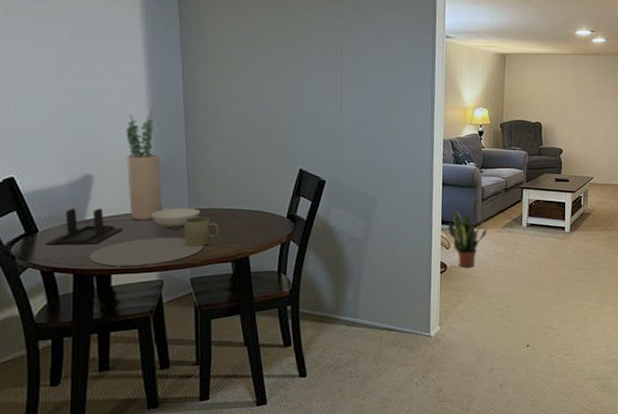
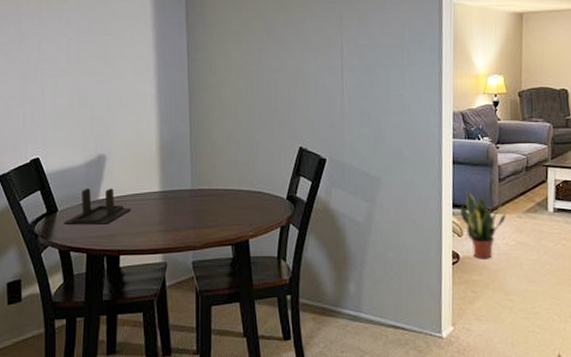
placemat: present [89,237,203,267] -> none [100,218,205,248]
vase: present [126,110,163,221] -> none [136,90,167,201]
bowl: present [150,208,201,230] -> none [156,188,203,211]
mug: present [184,216,220,246] -> none [186,197,221,228]

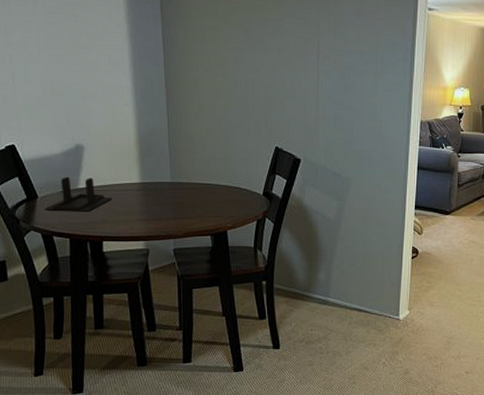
potted plant: present [460,190,506,259] -> none [422,194,462,255]

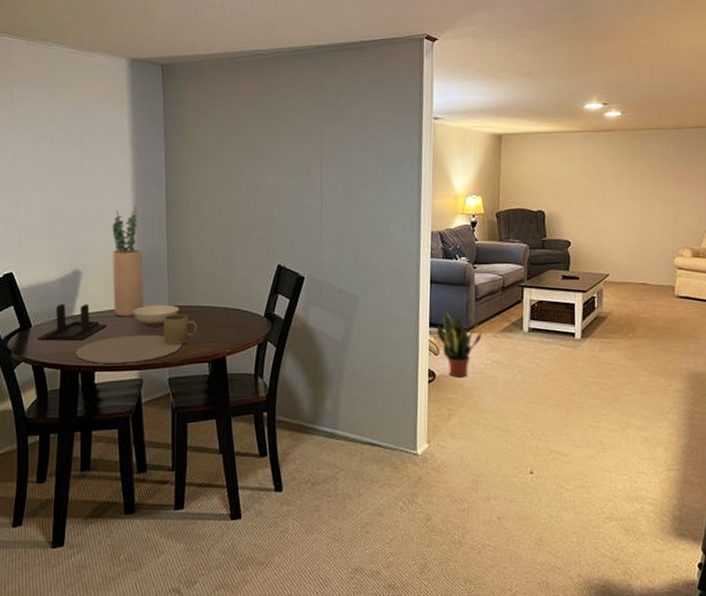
placemat: none [83,209,185,235] -> present [75,335,181,365]
vase: none [112,83,147,191] -> present [112,205,144,317]
bowl: none [136,181,182,201] -> present [132,304,180,327]
mug: none [166,189,200,219] -> present [163,313,198,345]
potted plant: none [422,194,462,255] -> present [437,309,482,378]

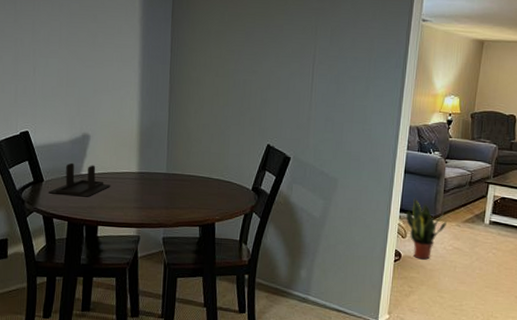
placemat: present [75,335,181,365] -> none [81,196,176,221]
vase: present [112,205,144,317] -> none [117,79,146,180]
bowl: present [132,304,180,327] -> none [134,171,177,191]
mug: present [163,313,198,345] -> none [160,180,192,209]

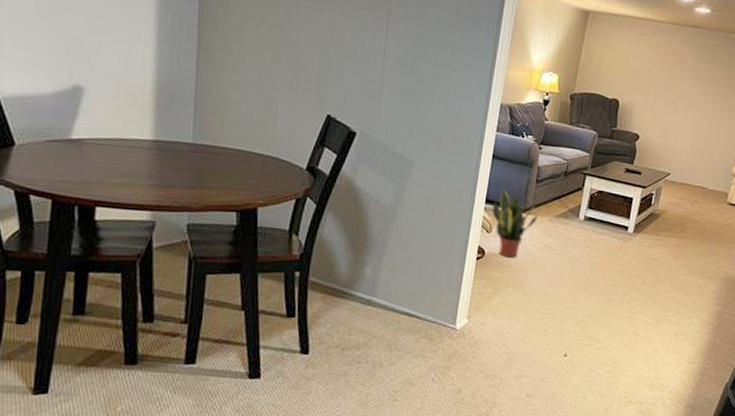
napkin holder: present [49,162,110,197] -> none [23,122,113,169]

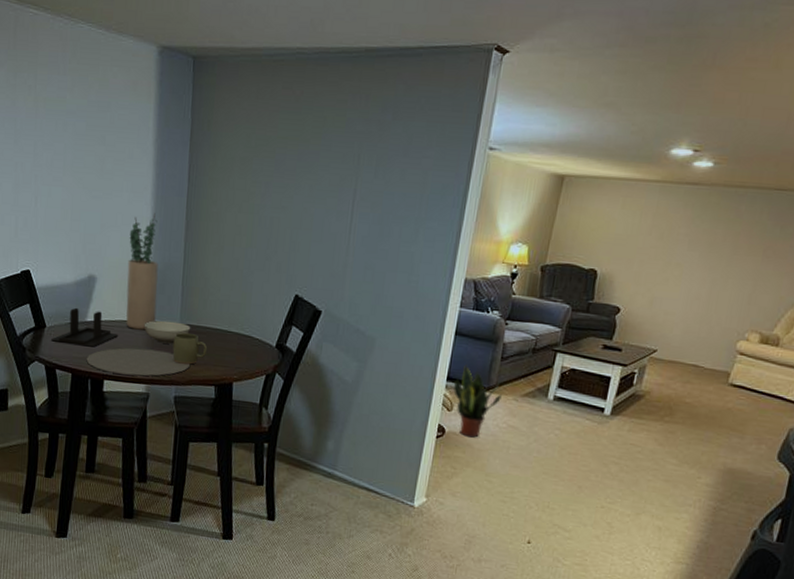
napkin holder: none [23,122,113,169] -> present [51,307,118,347]
placemat: none [71,170,205,203] -> present [86,348,190,377]
vase: none [123,19,165,150] -> present [126,213,158,331]
bowl: none [147,139,207,166] -> present [144,320,191,344]
mug: none [184,153,227,189] -> present [172,332,208,365]

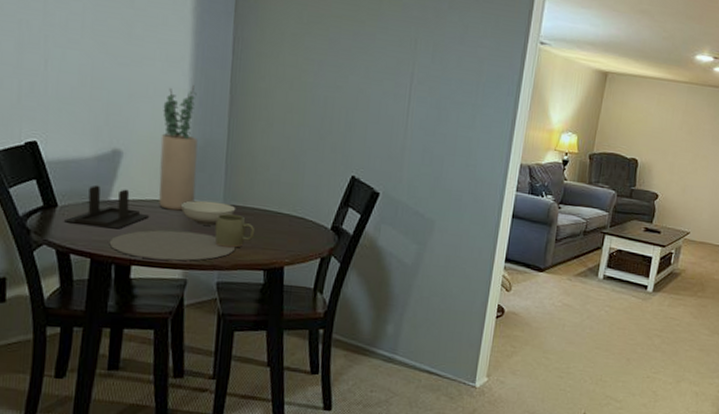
potted plant: present [453,365,502,438] -> none [512,246,557,317]

